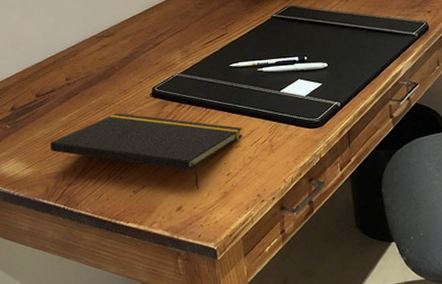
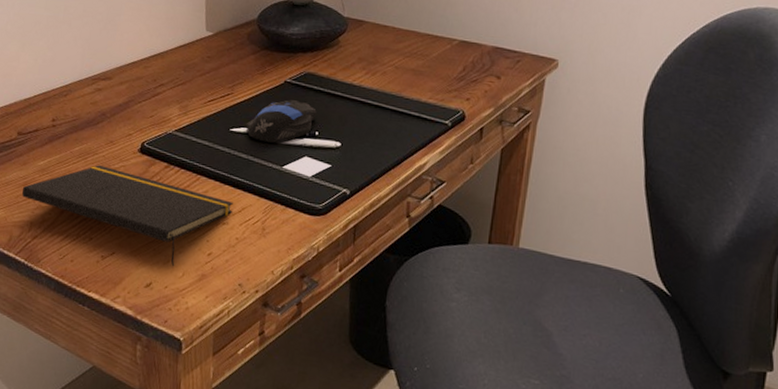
computer mouse: none [243,32,303,72] -> present [245,100,317,143]

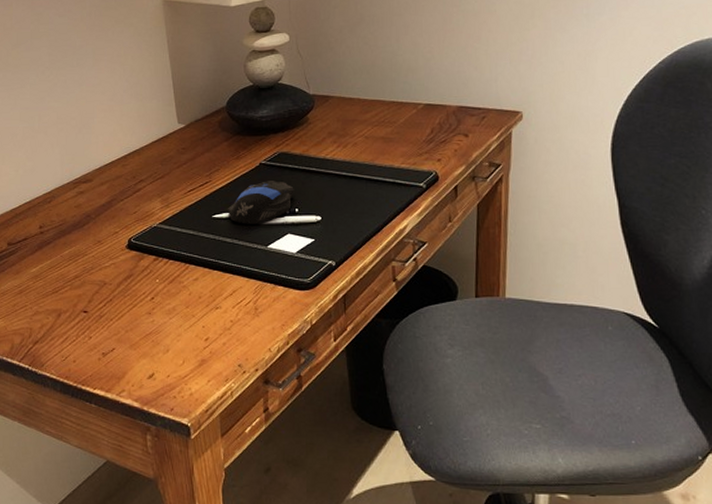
notepad: present [21,165,233,267] -> none [18,266,224,356]

